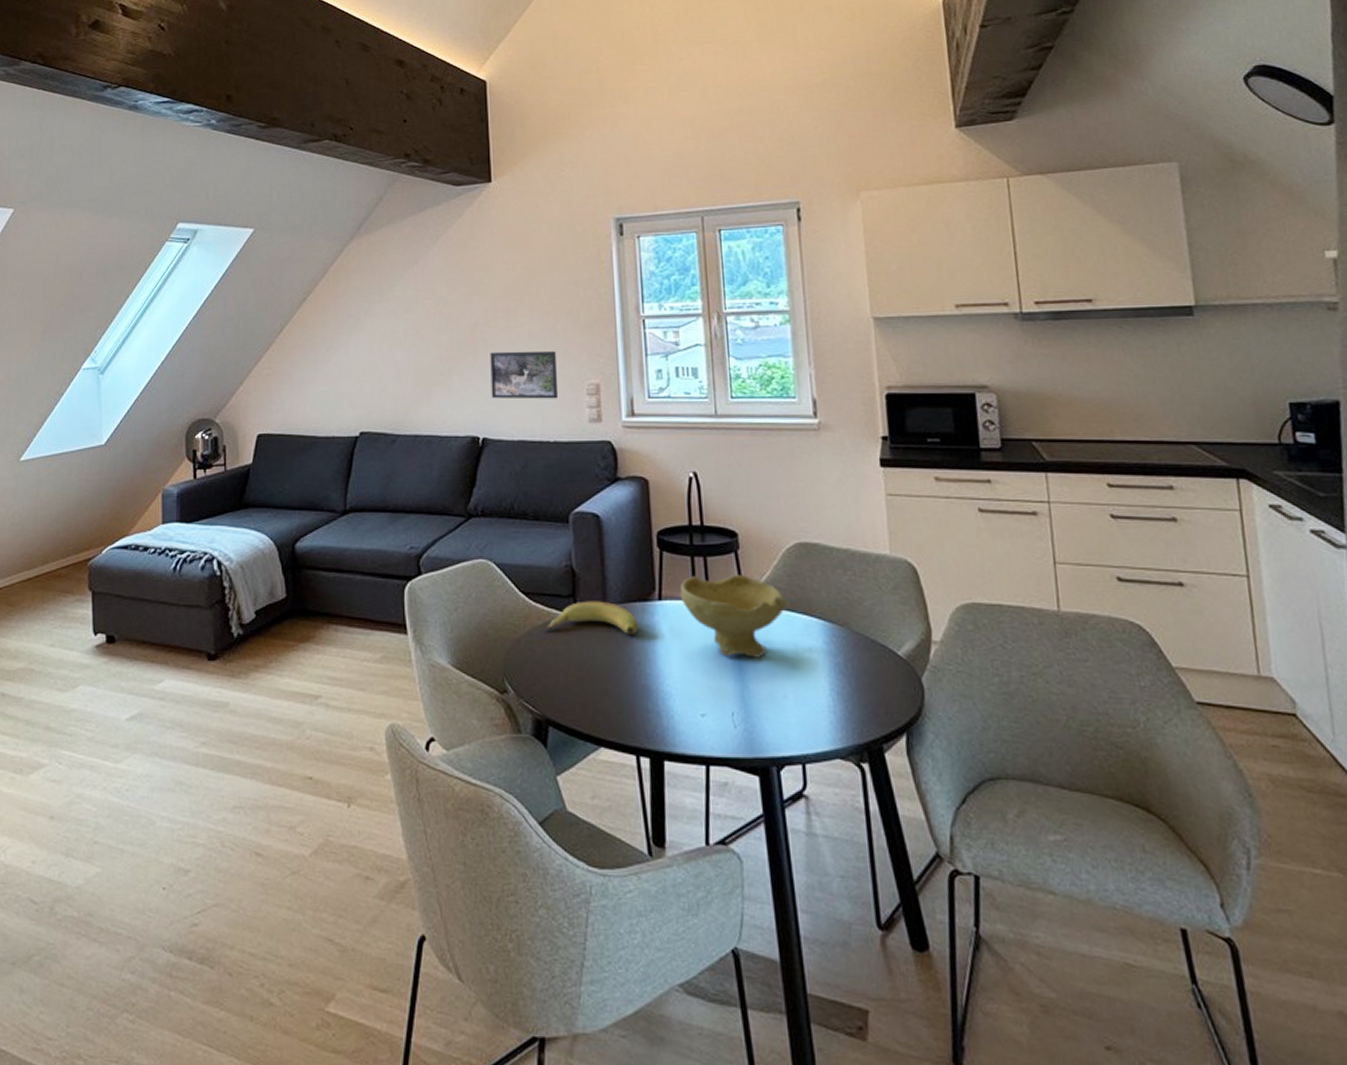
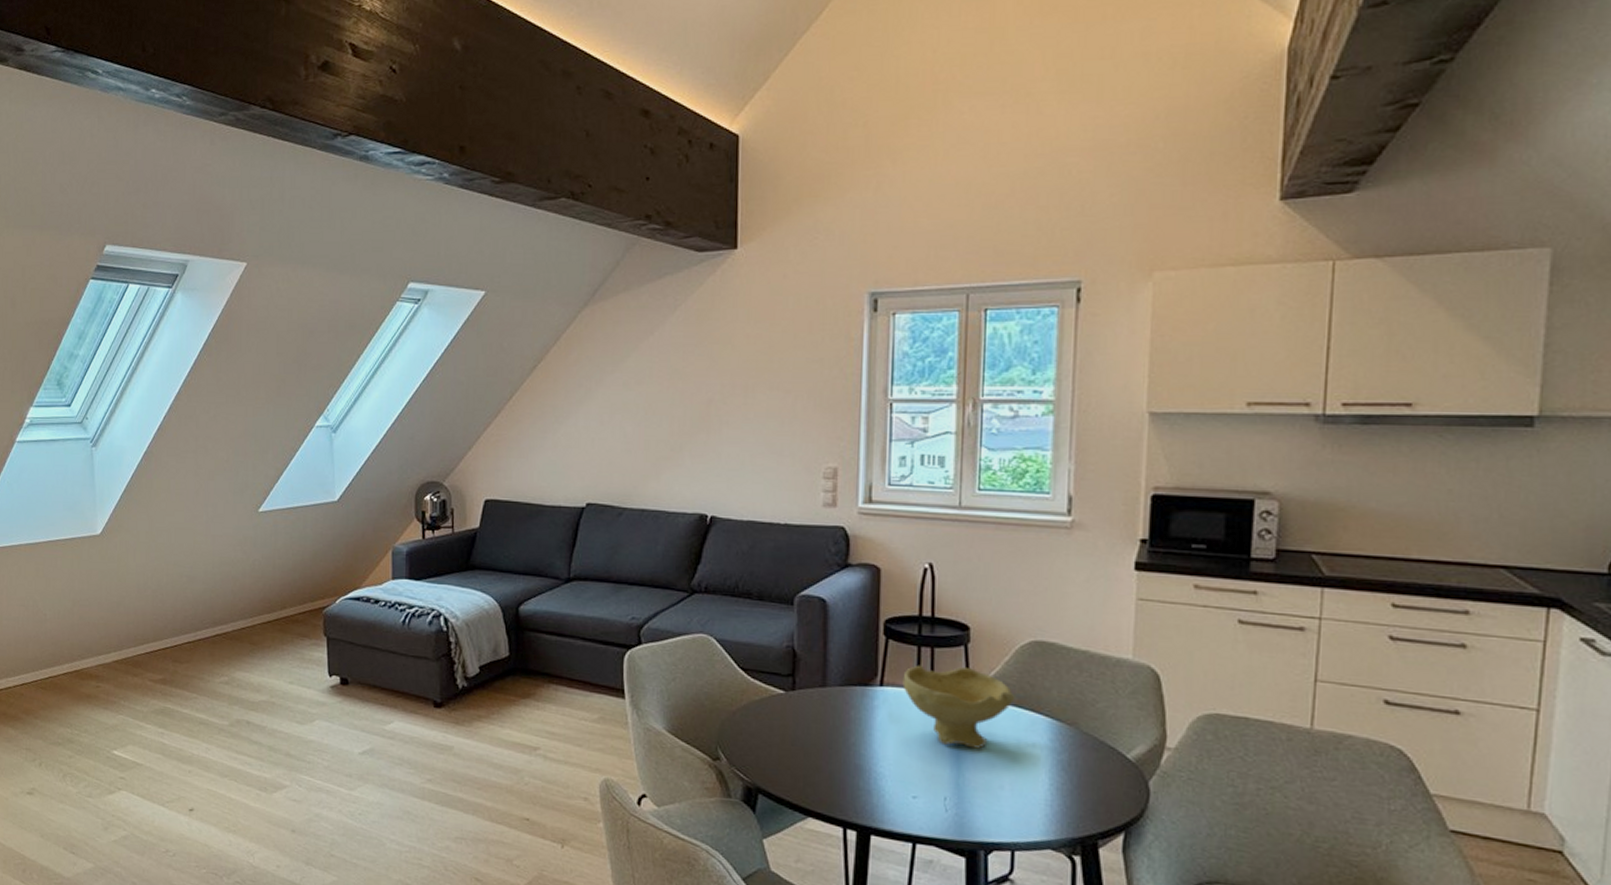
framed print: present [490,350,559,399] -> none [722,429,793,481]
banana: present [545,601,638,634] -> none [762,681,856,717]

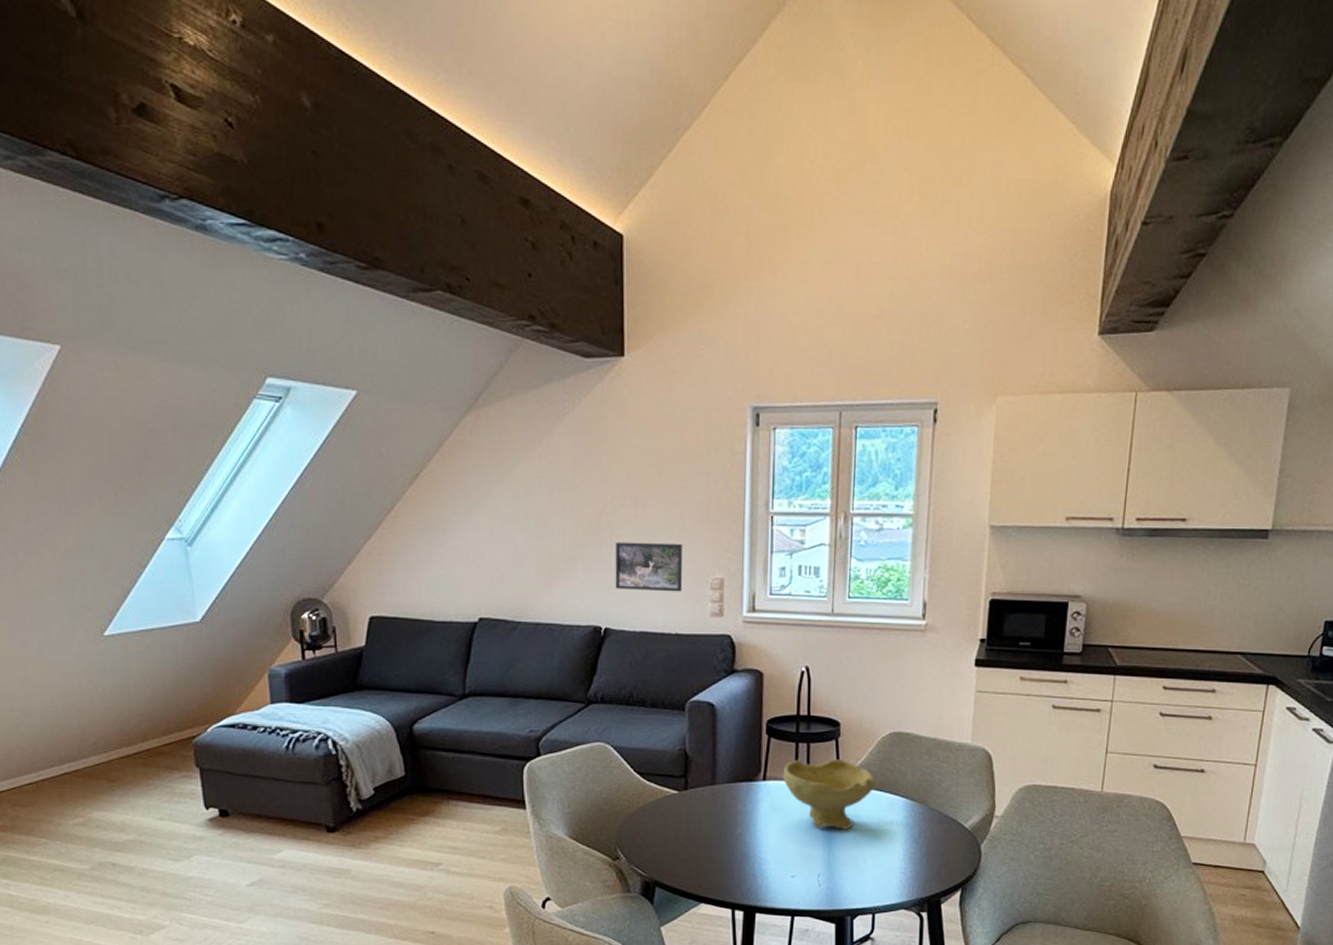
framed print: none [722,429,793,481] -> present [615,541,683,592]

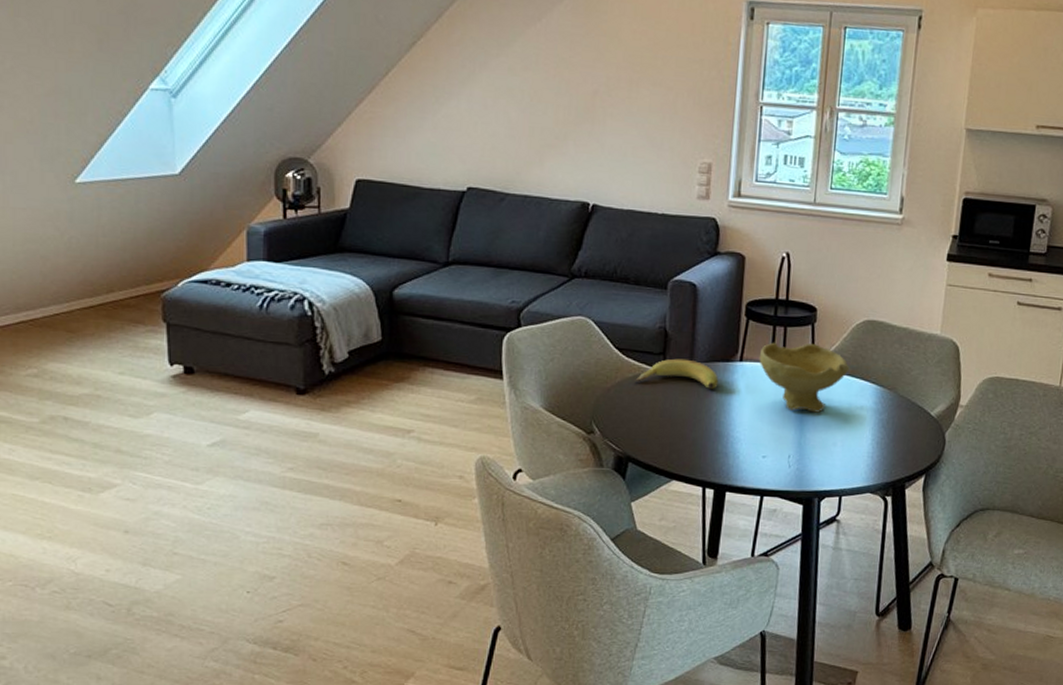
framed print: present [615,541,683,592] -> none [605,121,673,174]
banana: none [657,780,742,810] -> present [635,358,719,389]

